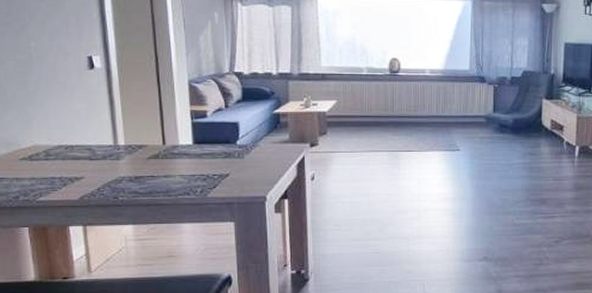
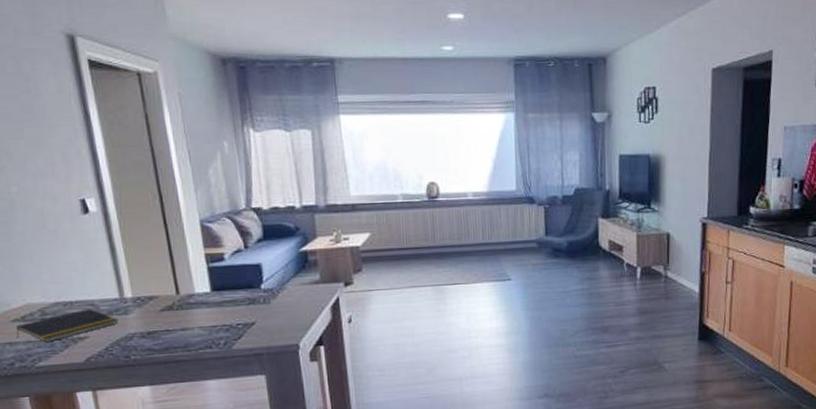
notepad: none [23,153,111,180] -> present [16,309,119,343]

